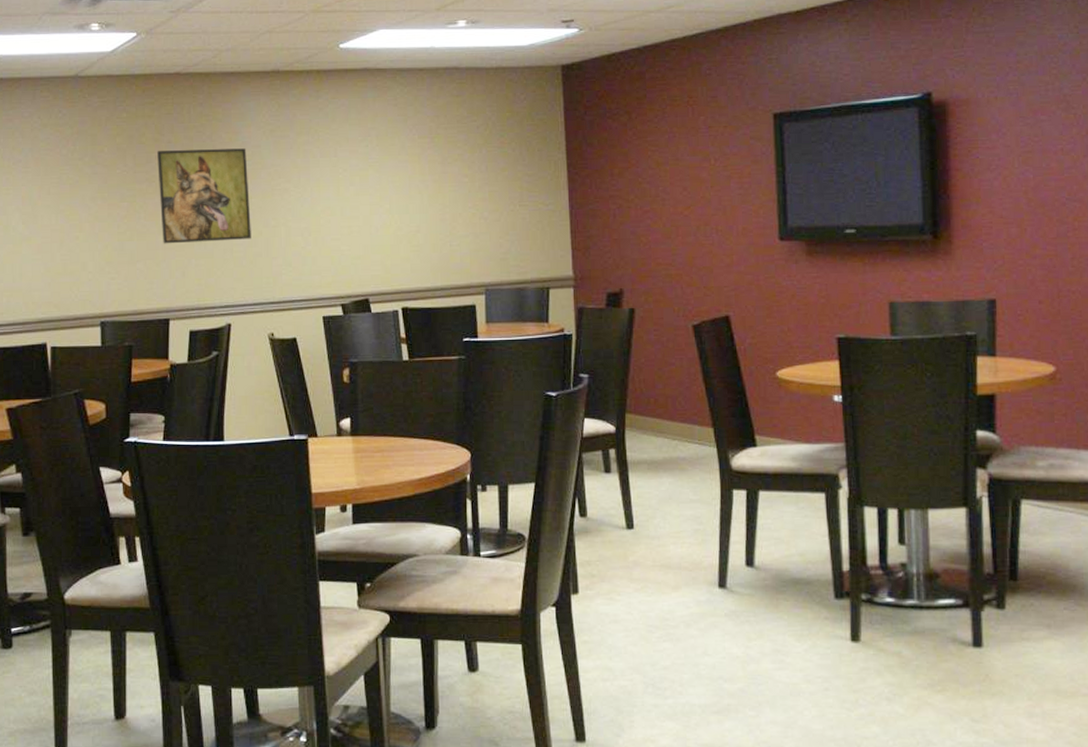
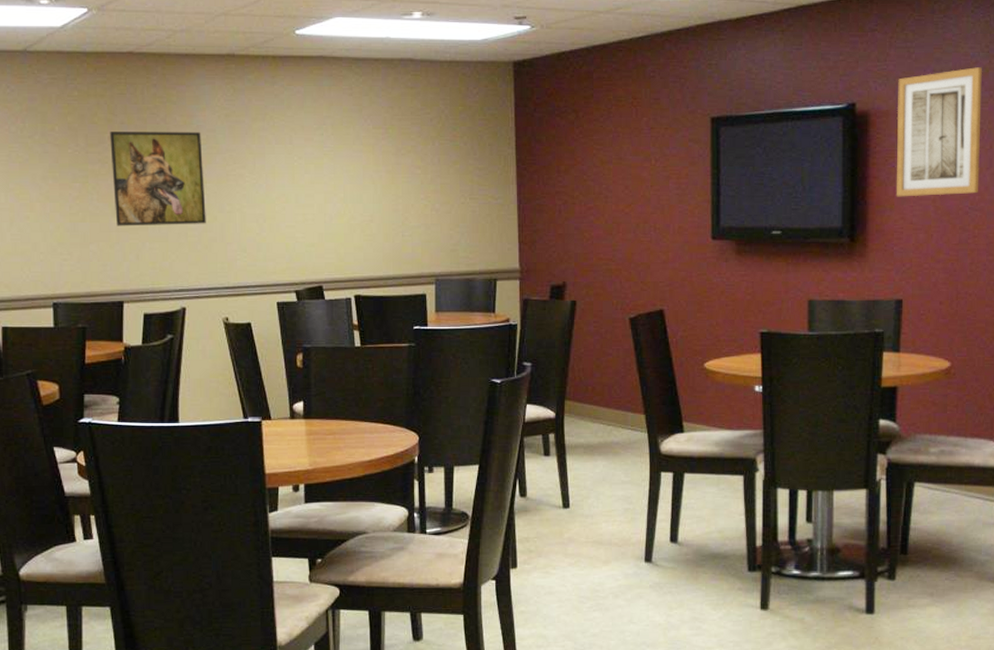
wall art: none [978,49,1077,190] -> present [896,67,982,197]

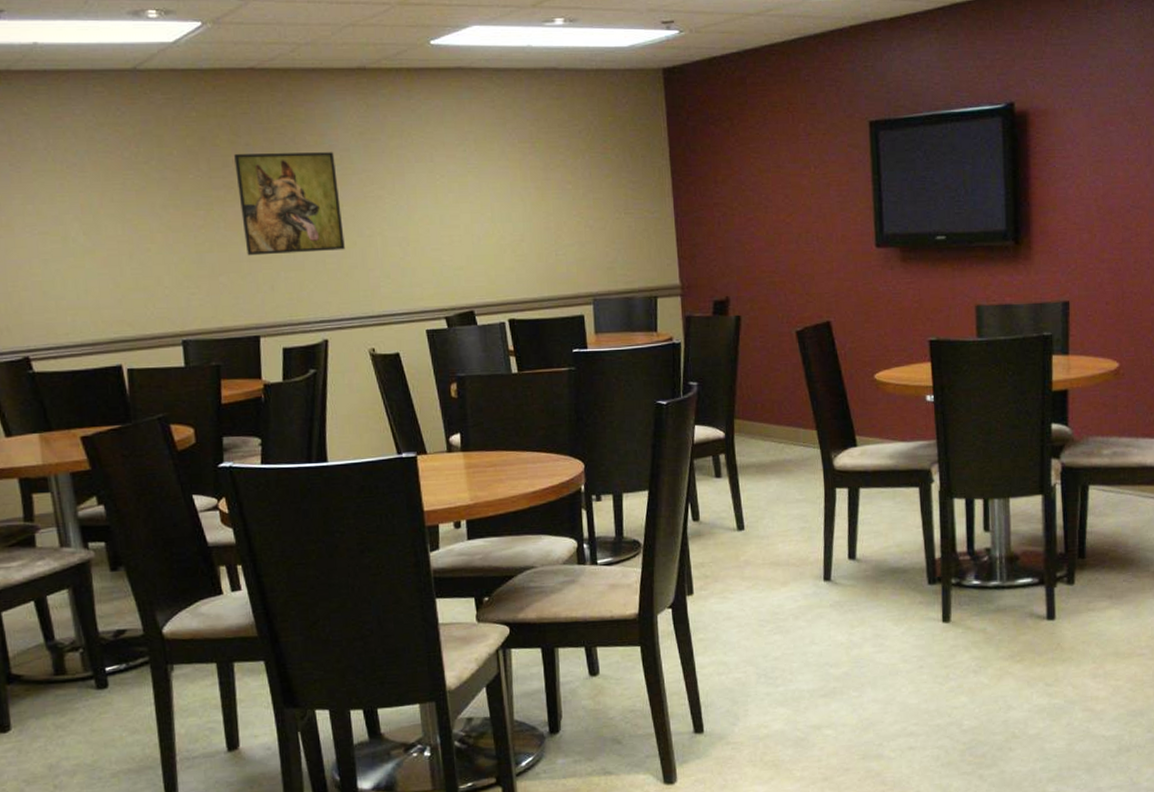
wall art: present [896,67,982,197] -> none [1055,63,1140,197]

